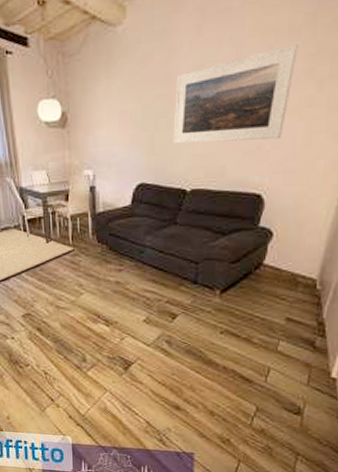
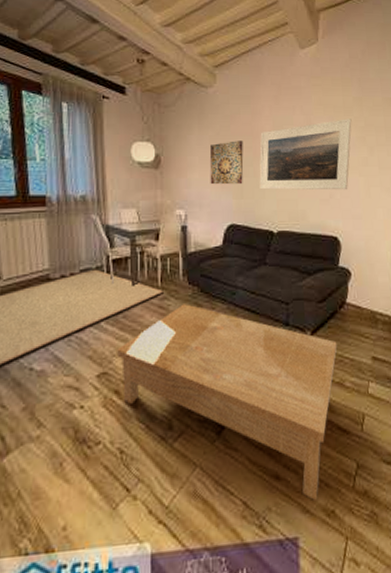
coffee table: none [37,260,248,430] -> present [117,304,337,502]
wall art: none [118,88,156,142] -> present [209,141,244,185]

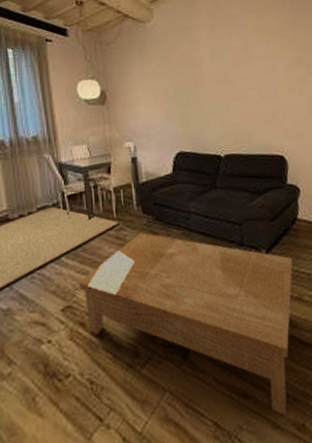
wall art: present [209,141,244,185] -> none [153,70,187,116]
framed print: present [259,119,352,190] -> none [200,40,290,116]

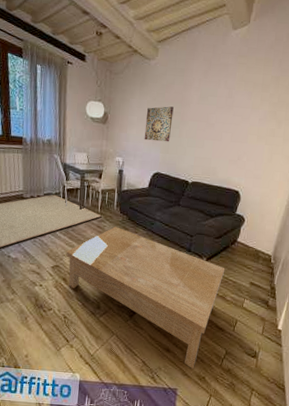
wall art: none [153,70,187,116] -> present [144,106,174,142]

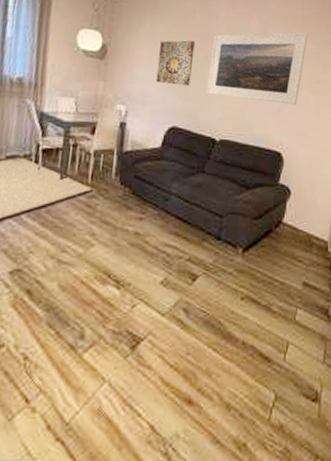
coffee table: present [66,226,225,370] -> none [34,204,269,432]
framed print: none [182,94,267,155] -> present [207,32,308,106]

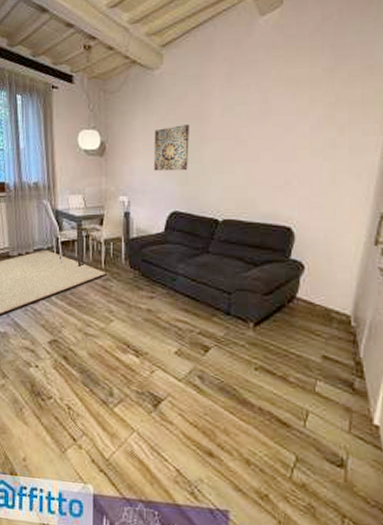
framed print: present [207,32,308,106] -> none [205,94,319,177]

